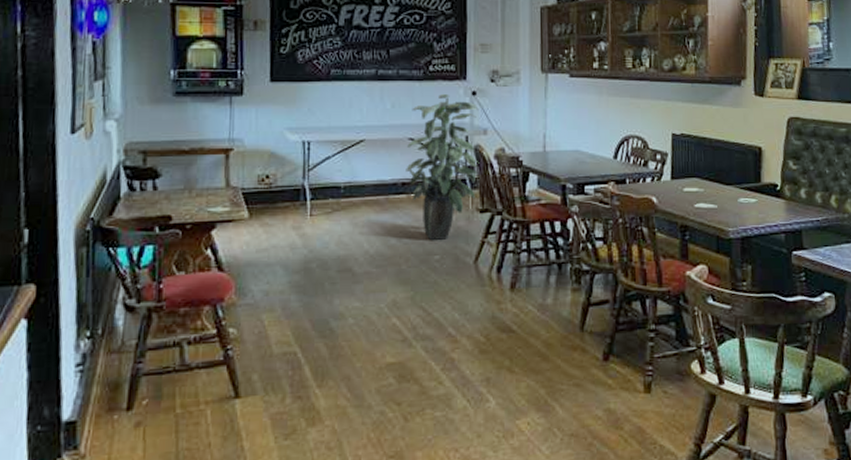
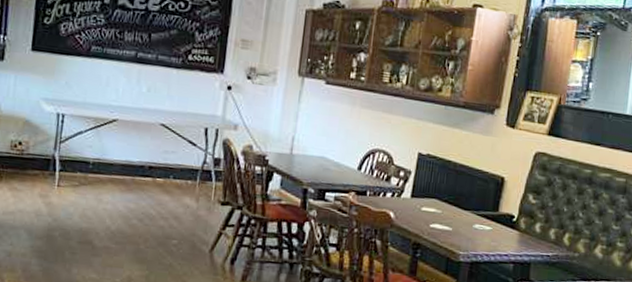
indoor plant: present [406,93,479,240] -> none [154,83,233,226]

